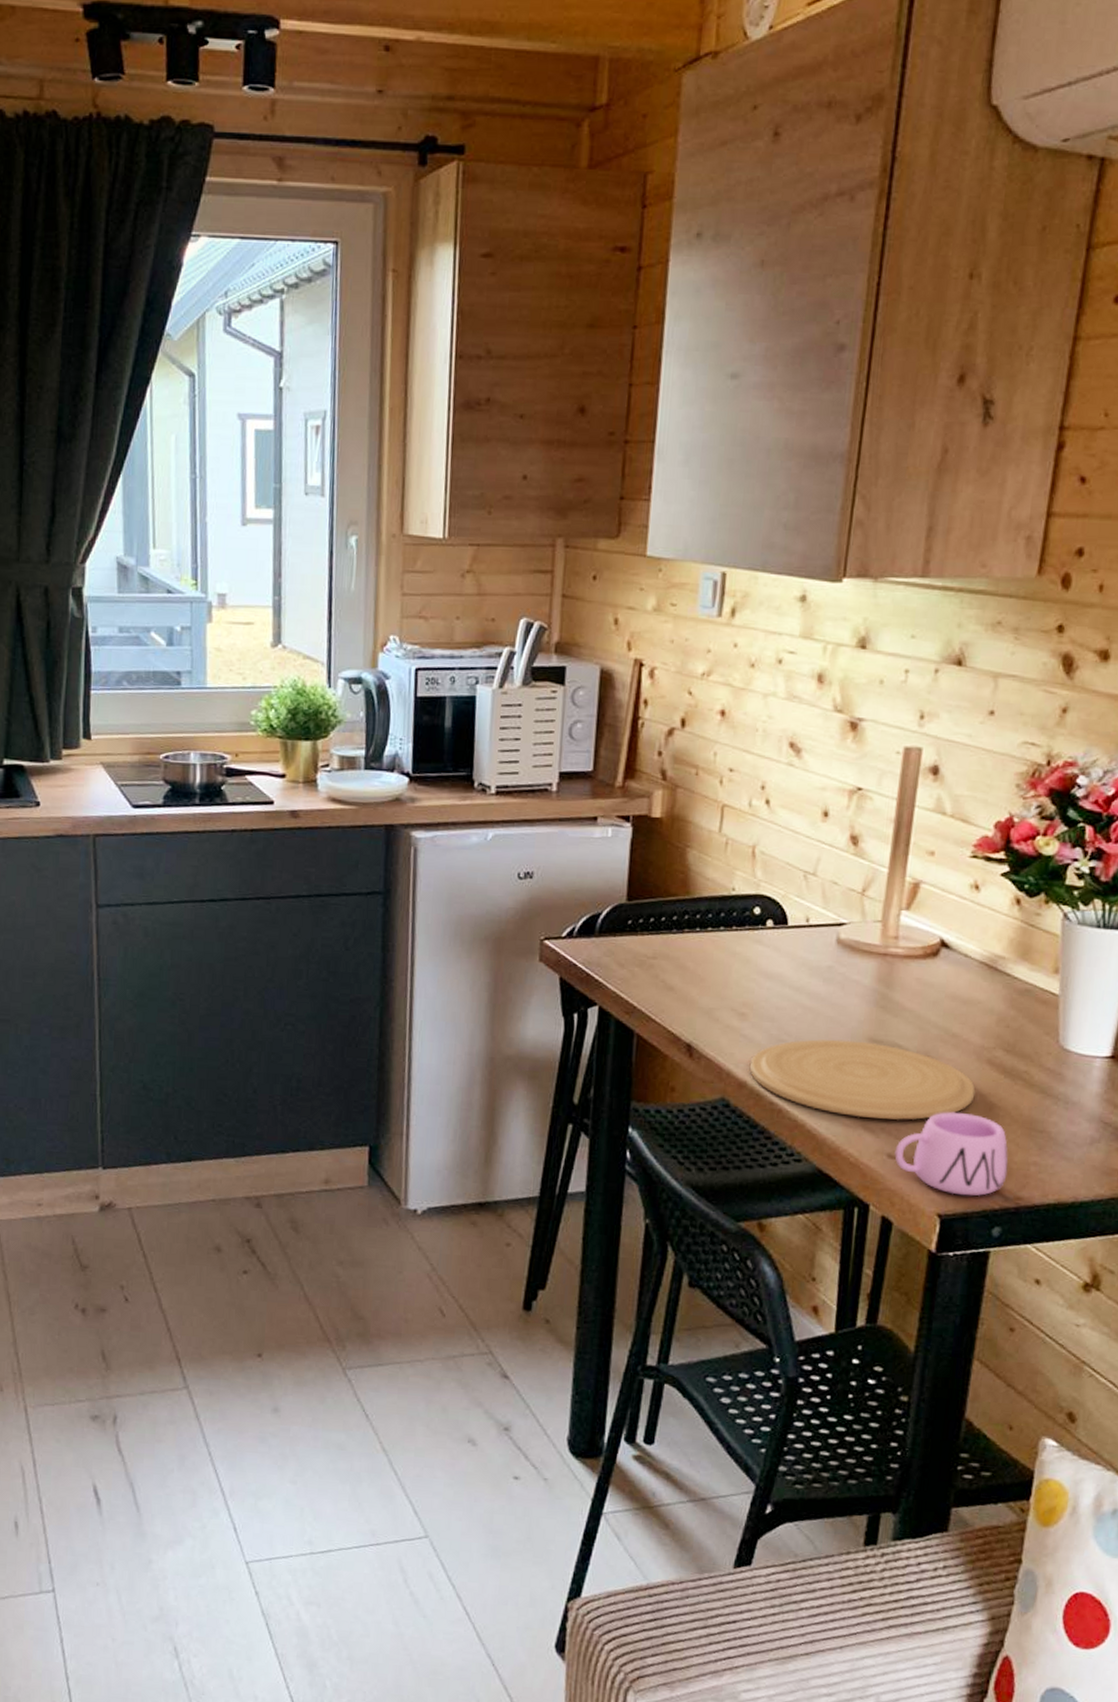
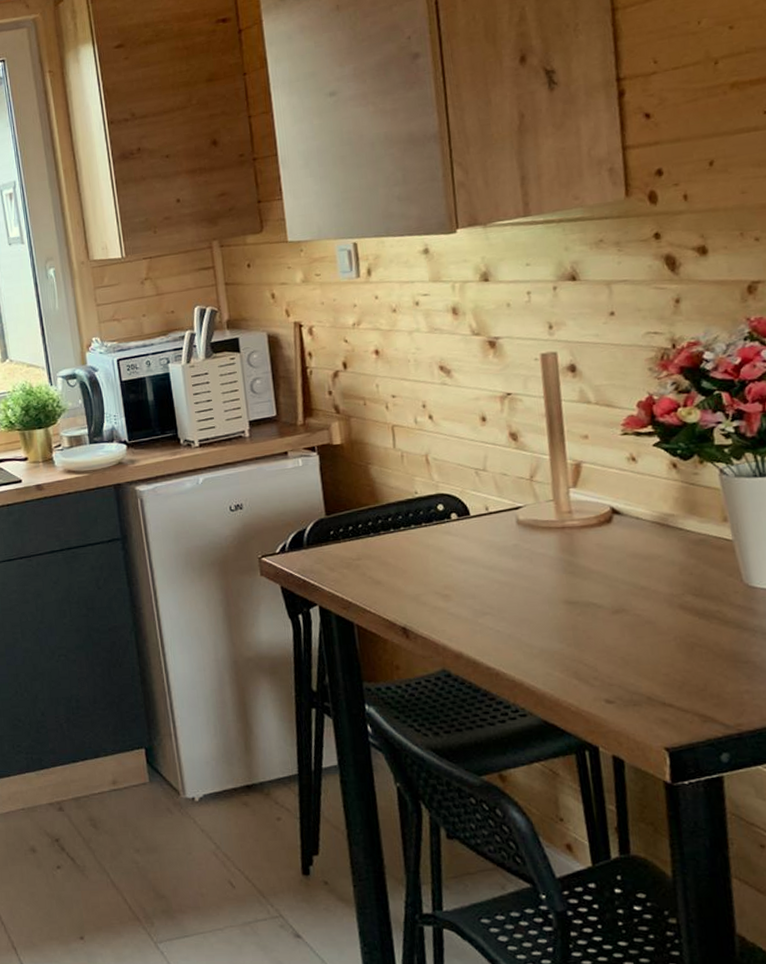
plate: present [749,1039,976,1120] -> none [461,604,675,671]
mug: present [894,1112,1009,1197] -> none [611,655,723,729]

